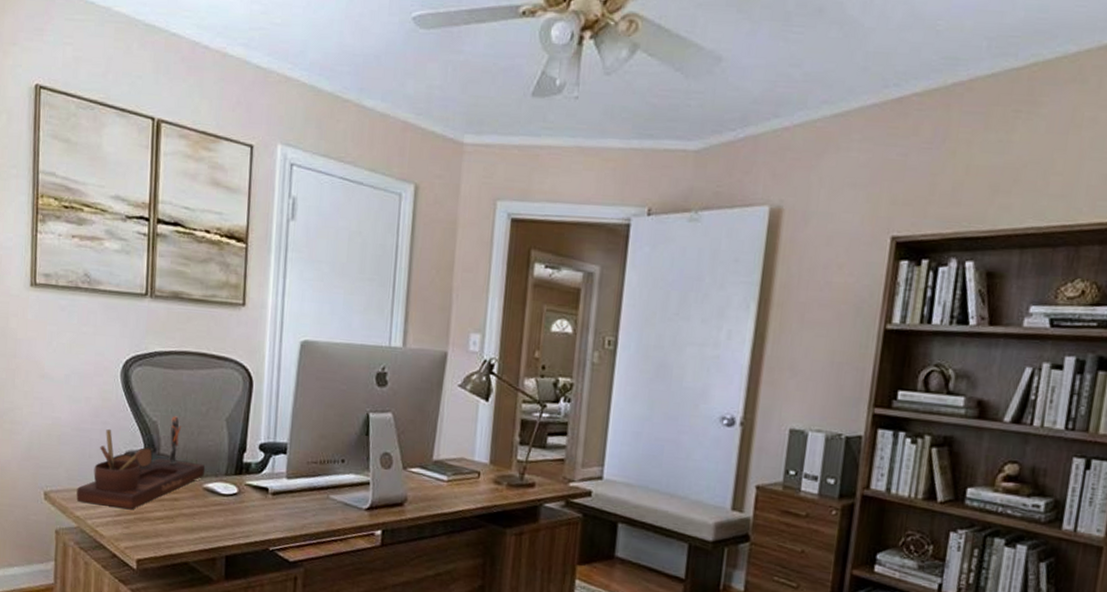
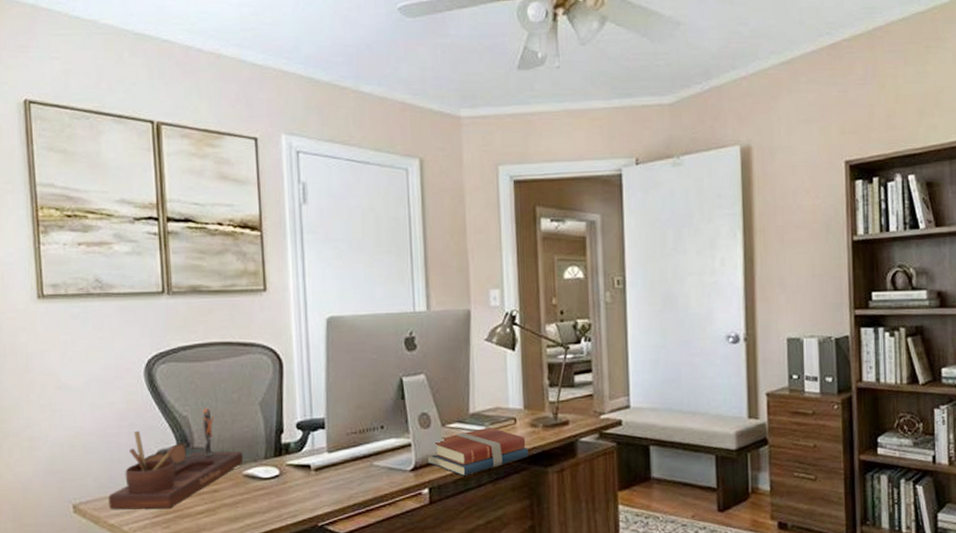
books: none [383,476,489,524] -> present [427,426,529,476]

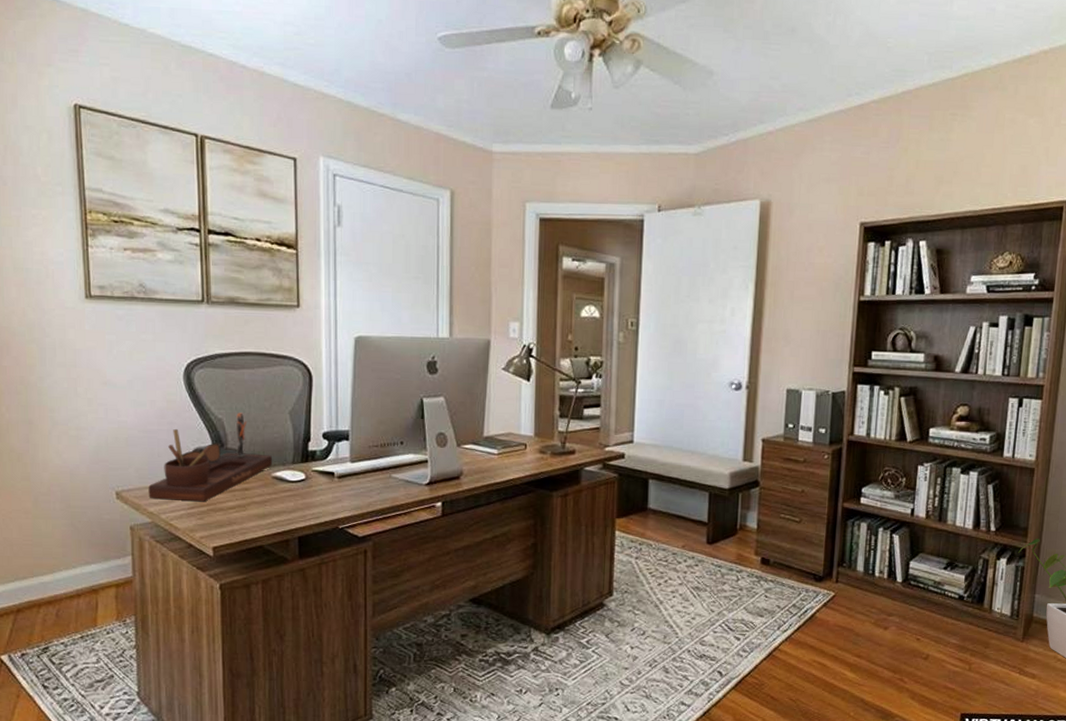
books: present [427,426,529,476] -> none [442,450,536,493]

